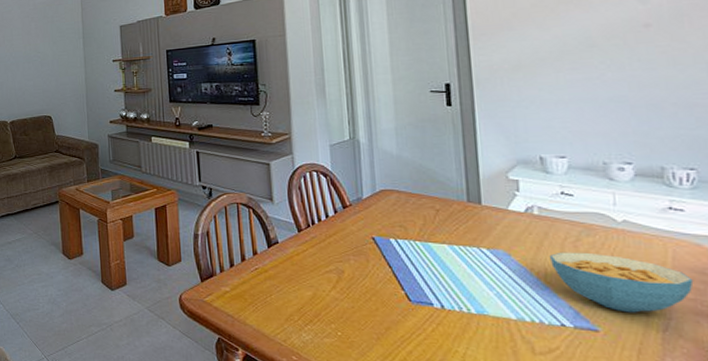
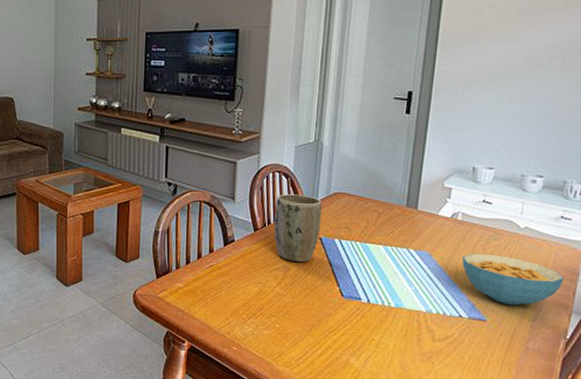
plant pot: none [317,193,372,265] -> present [273,194,323,263]

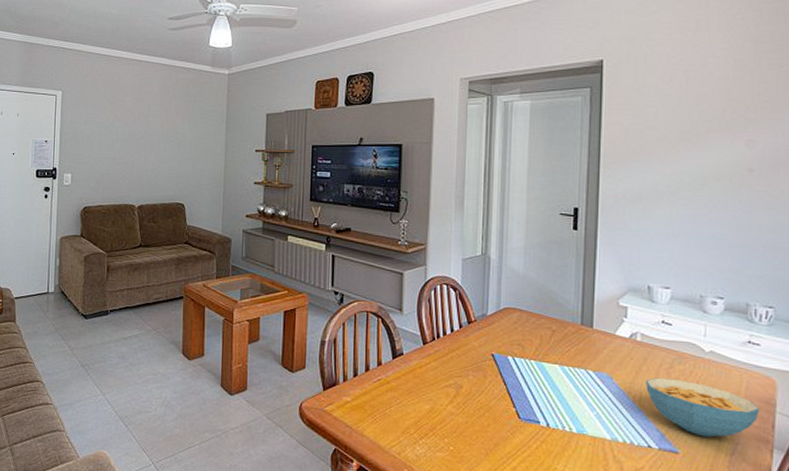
plant pot: present [273,194,323,263] -> none [443,307,493,380]

